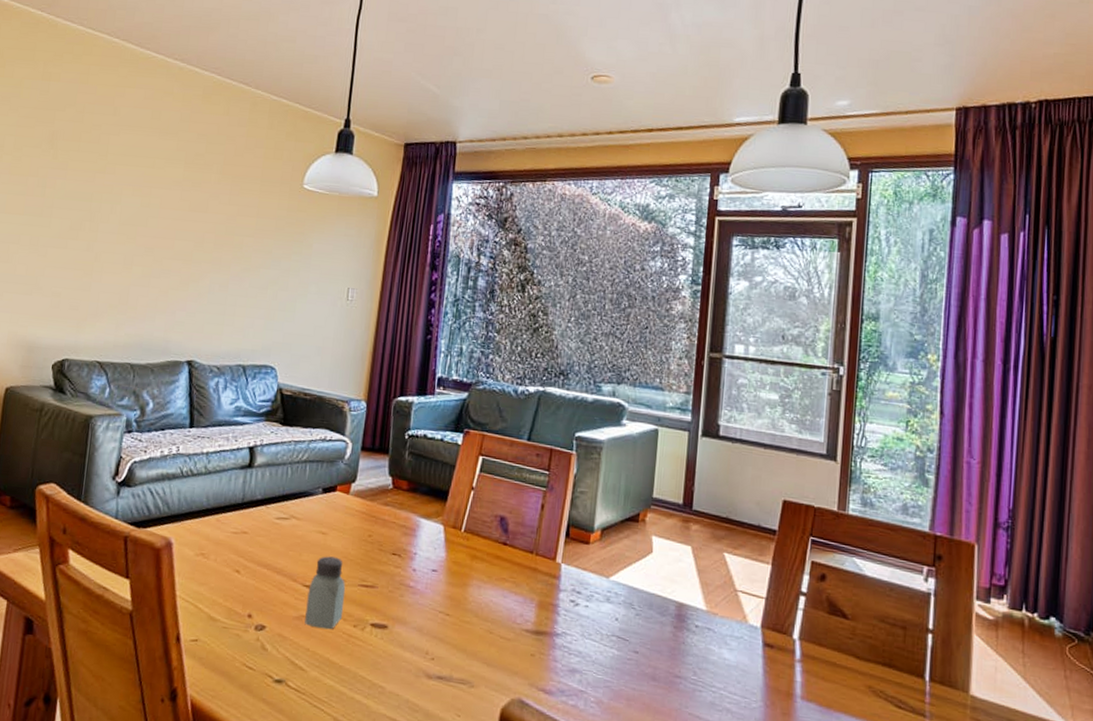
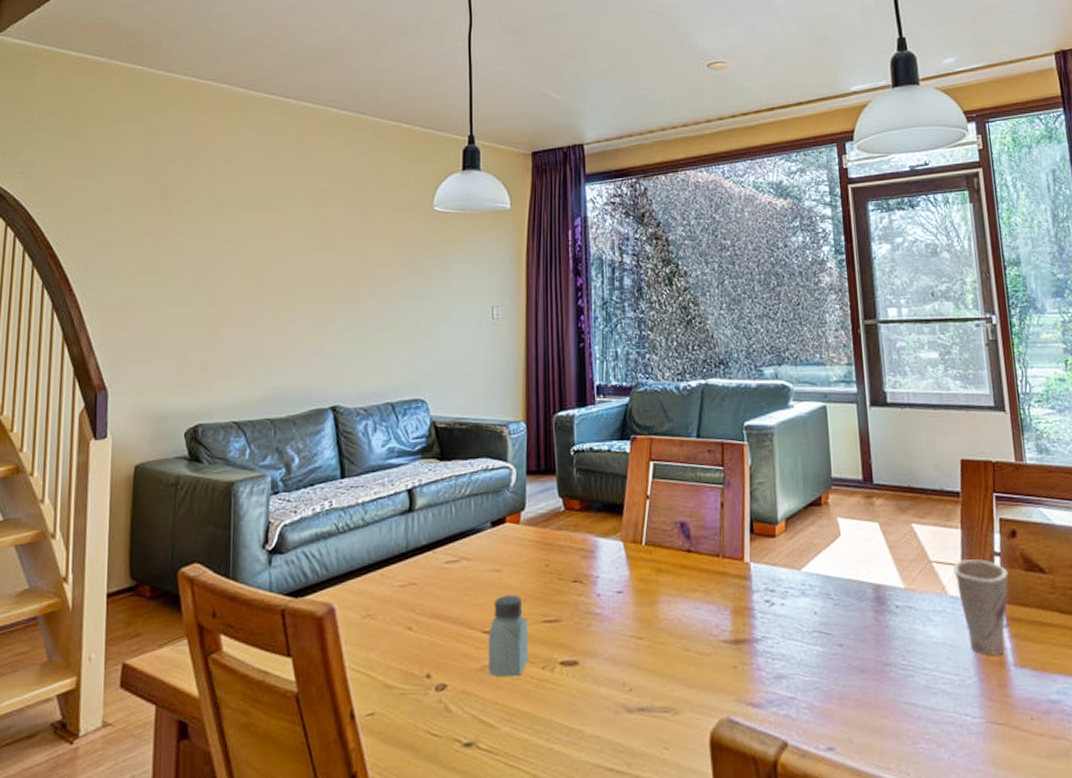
cup: none [757,594,811,687] -> present [953,559,1009,656]

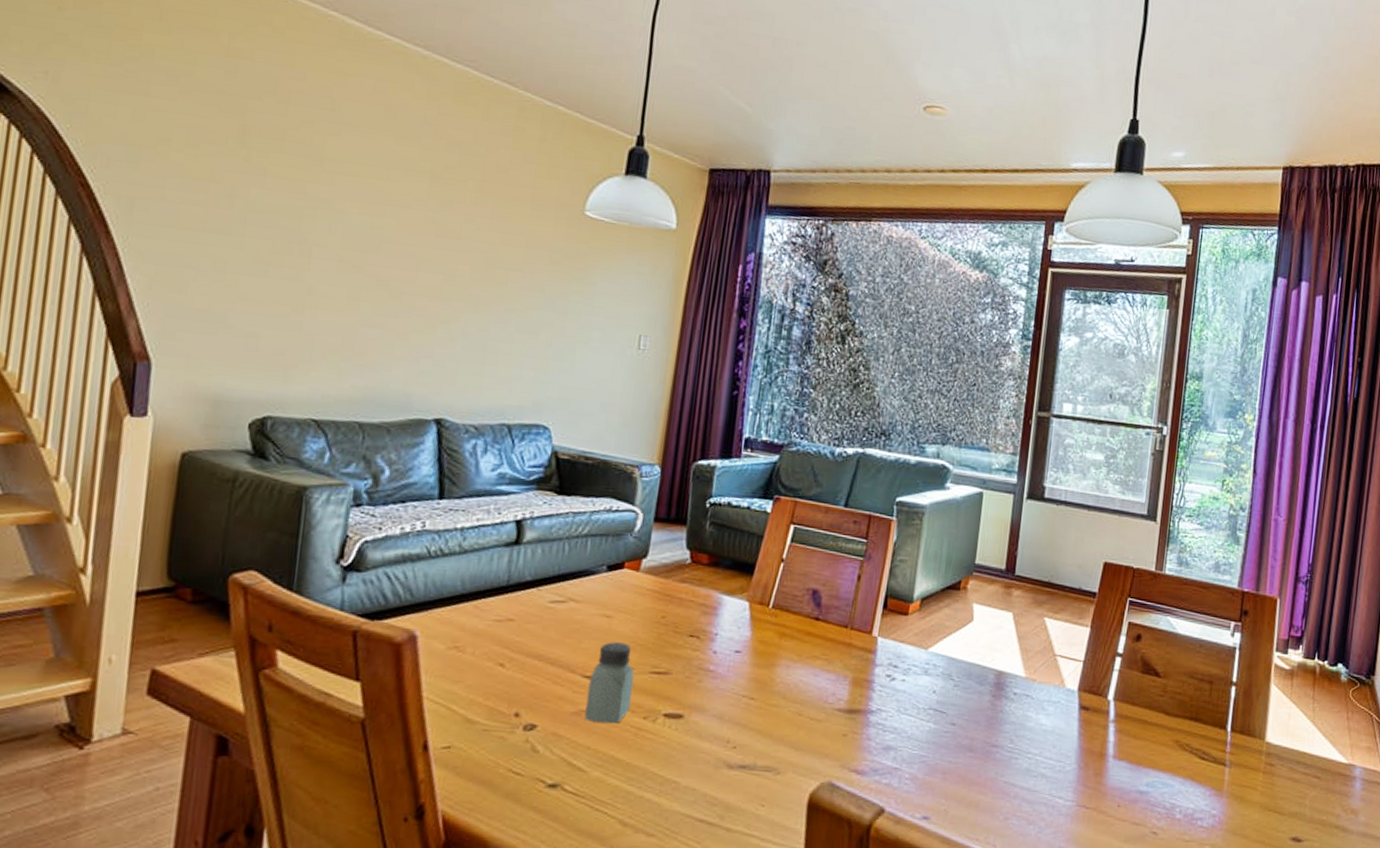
cup: present [953,559,1009,656] -> none [1075,657,1126,747]

